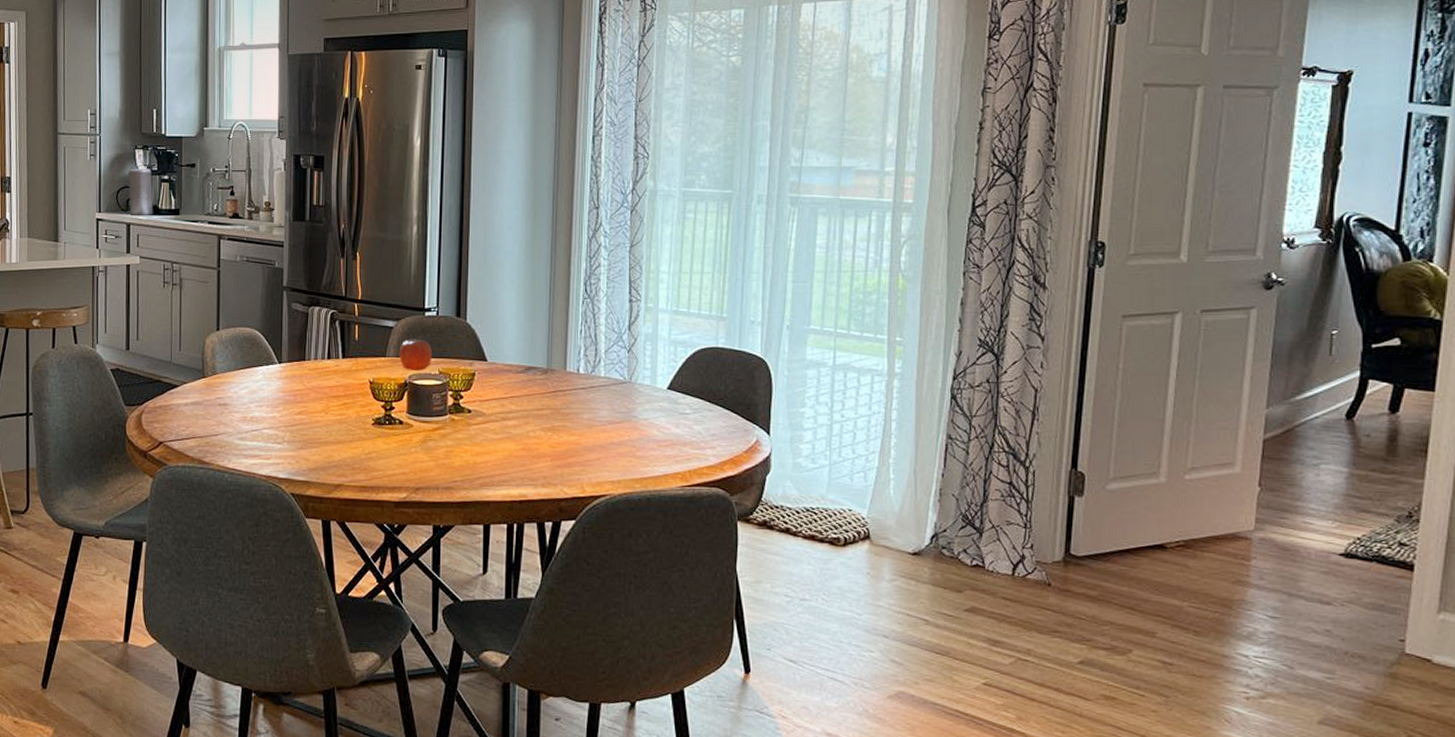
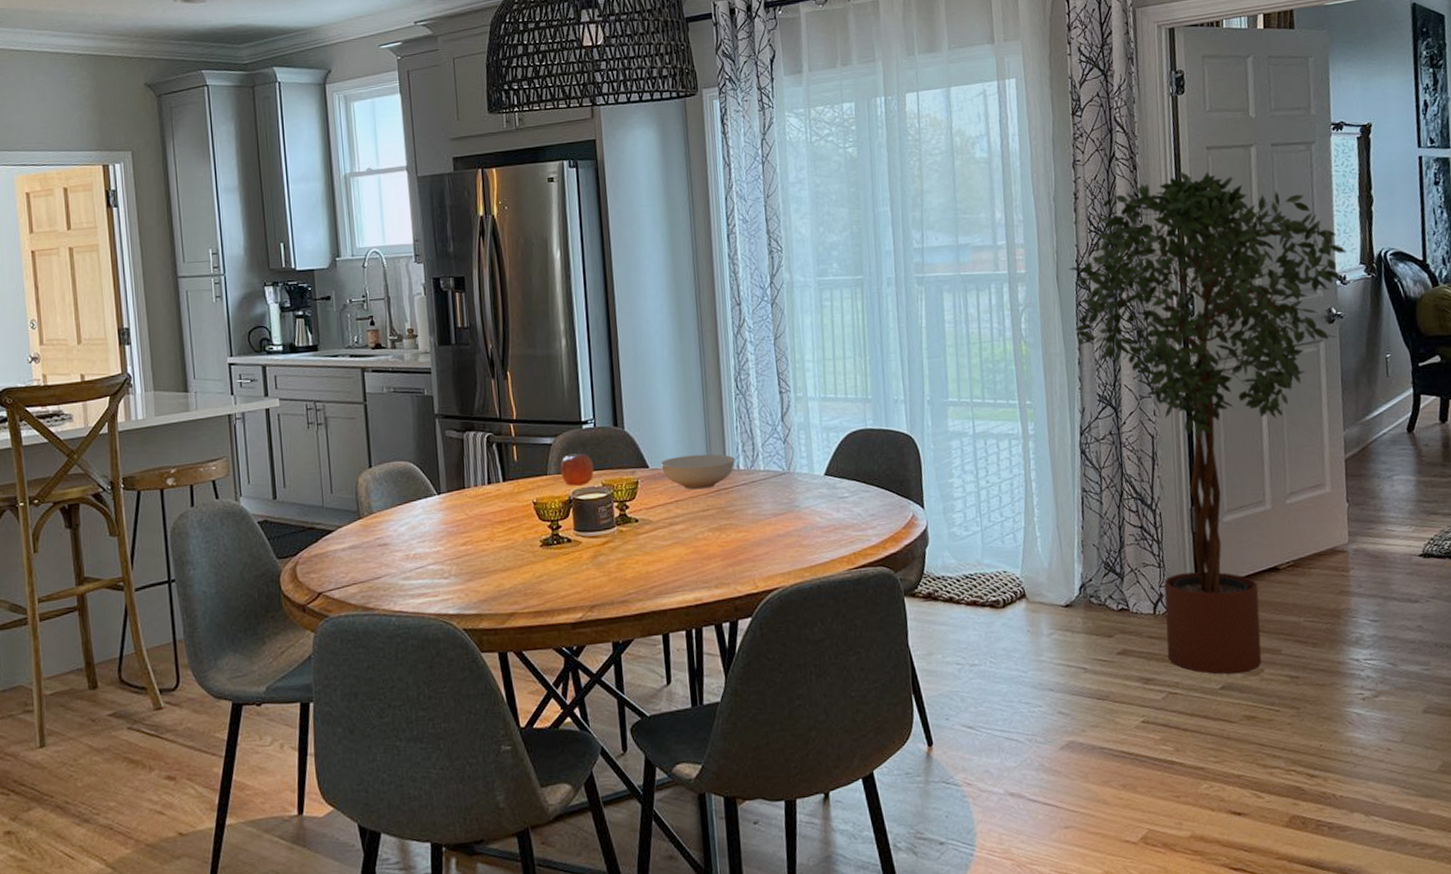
canister: present [128,168,153,216] -> none [259,305,290,357]
bowl: none [499,353,577,388] -> present [660,454,736,490]
potted tree: none [961,108,1300,650] -> present [1068,171,1347,674]

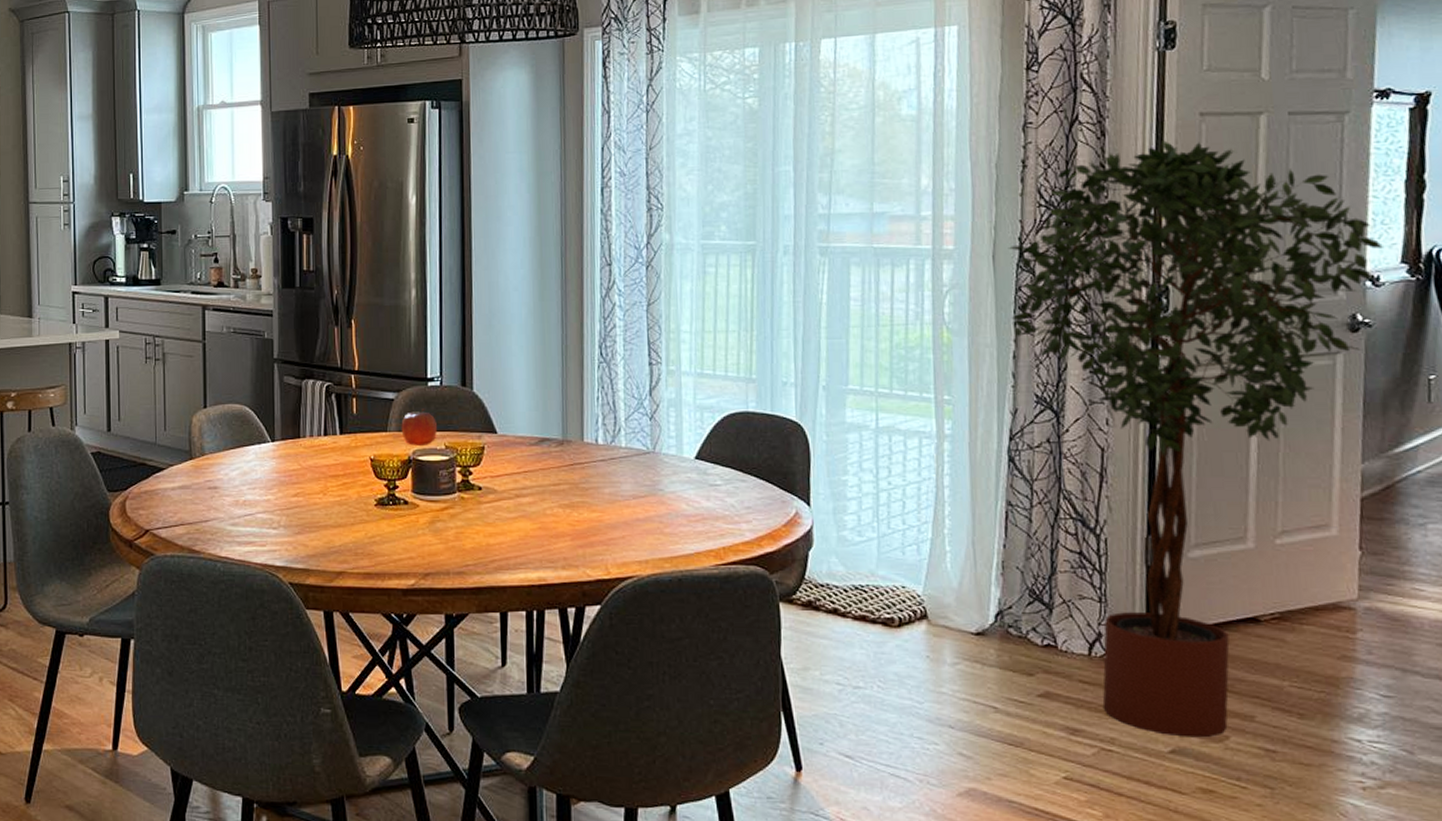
bowl: present [660,454,736,490] -> none [509,424,595,461]

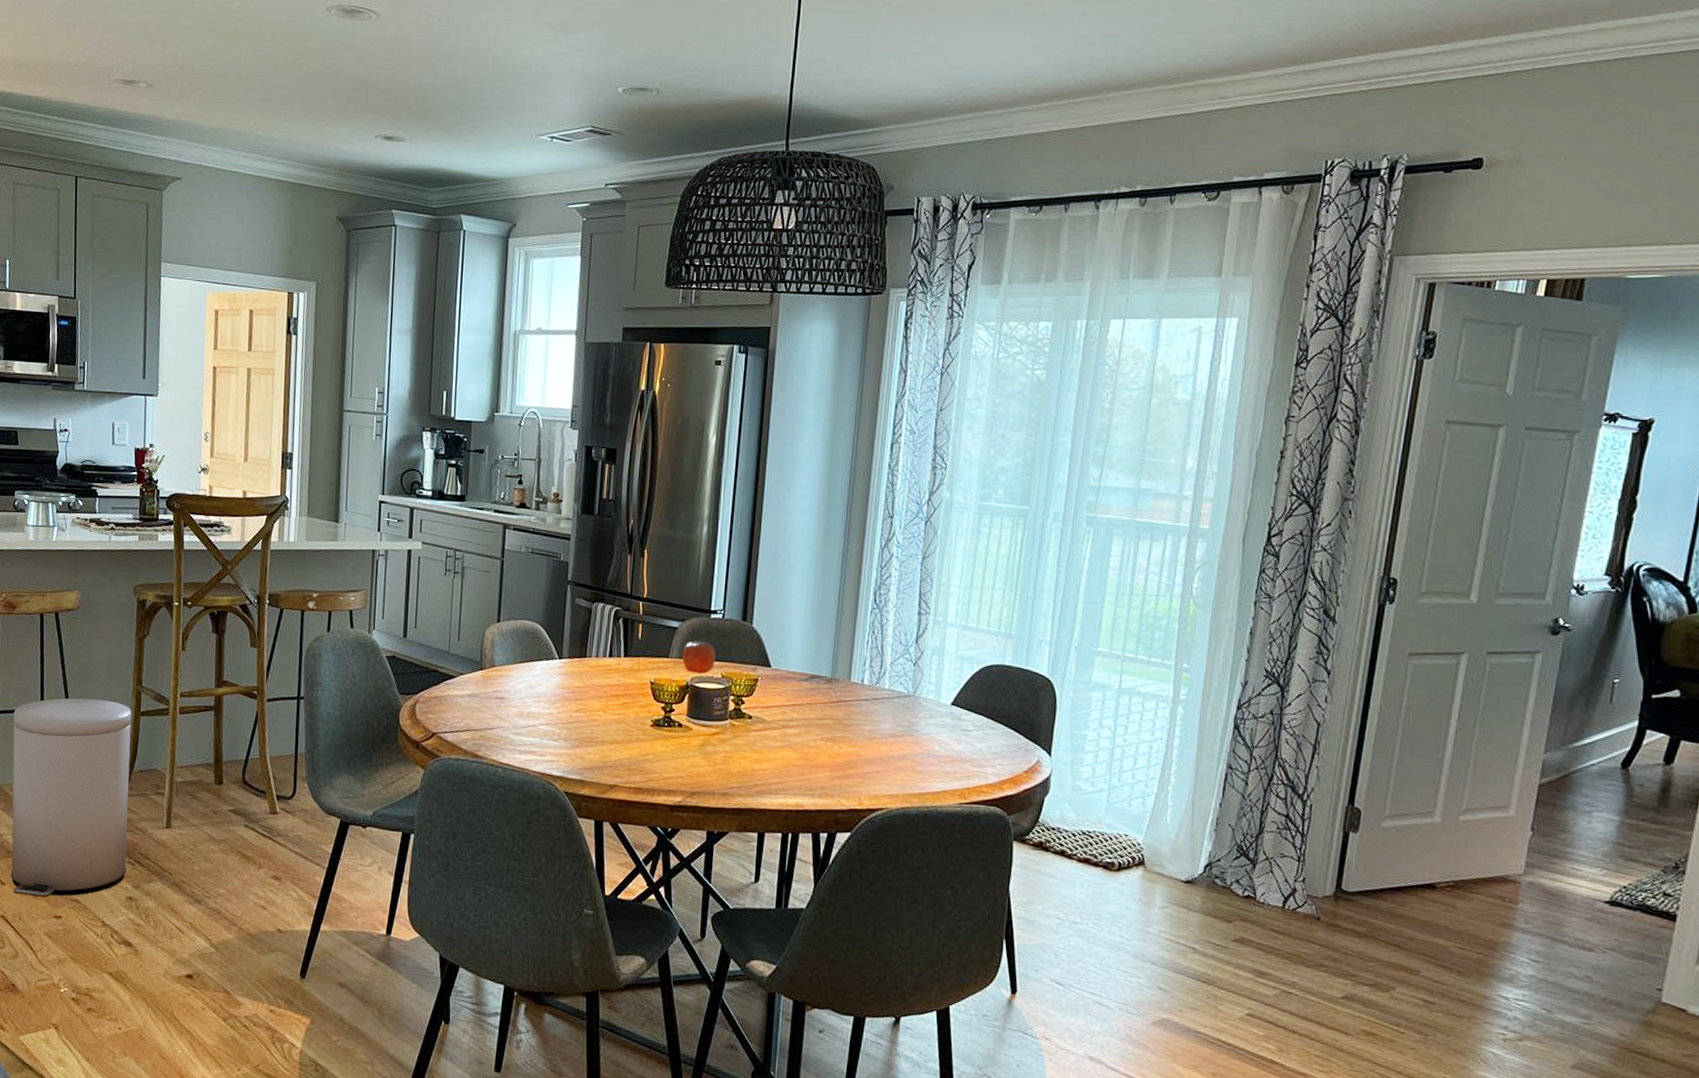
potted tree: present [1008,140,1383,738] -> none [1252,444,1591,987]

